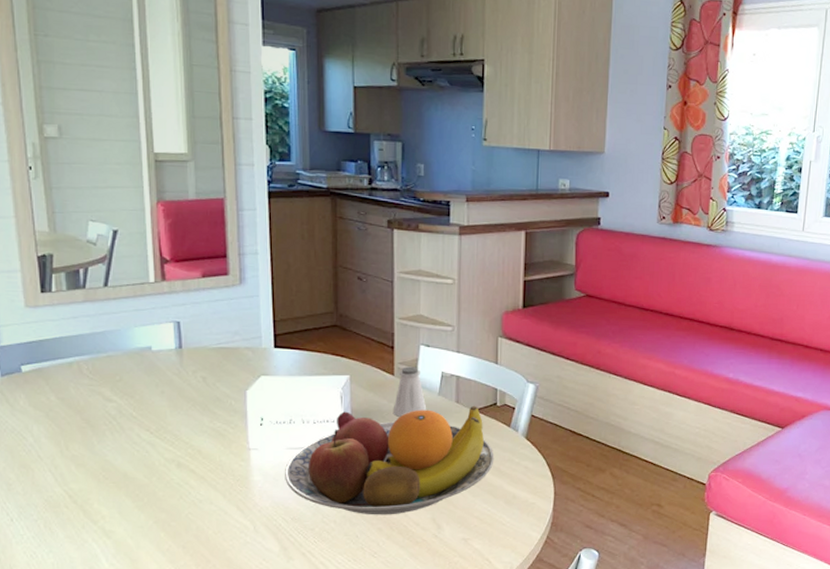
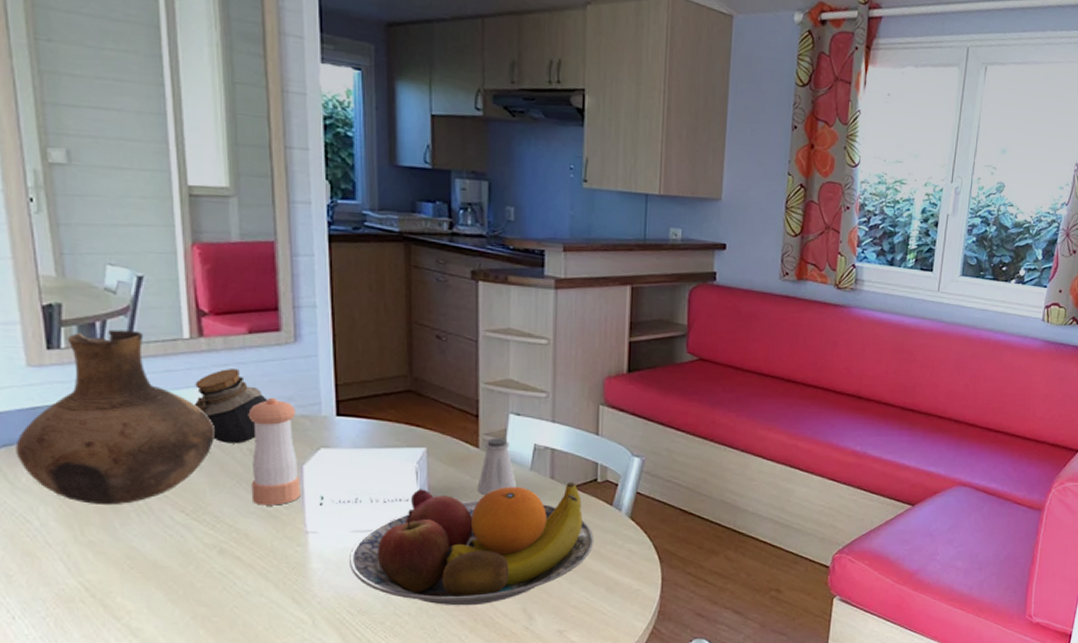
vase: none [15,275,175,425] -> present [15,329,216,506]
jar: none [159,308,218,372] -> present [195,369,268,444]
pepper shaker: none [201,332,244,426] -> present [248,397,301,506]

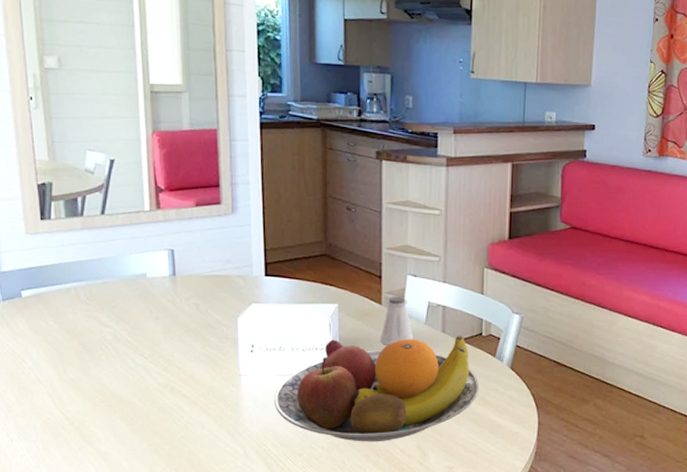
vase: present [15,329,216,506] -> none [16,203,169,349]
jar: present [195,369,268,444] -> none [153,236,210,299]
pepper shaker: present [248,397,301,506] -> none [194,260,236,352]

